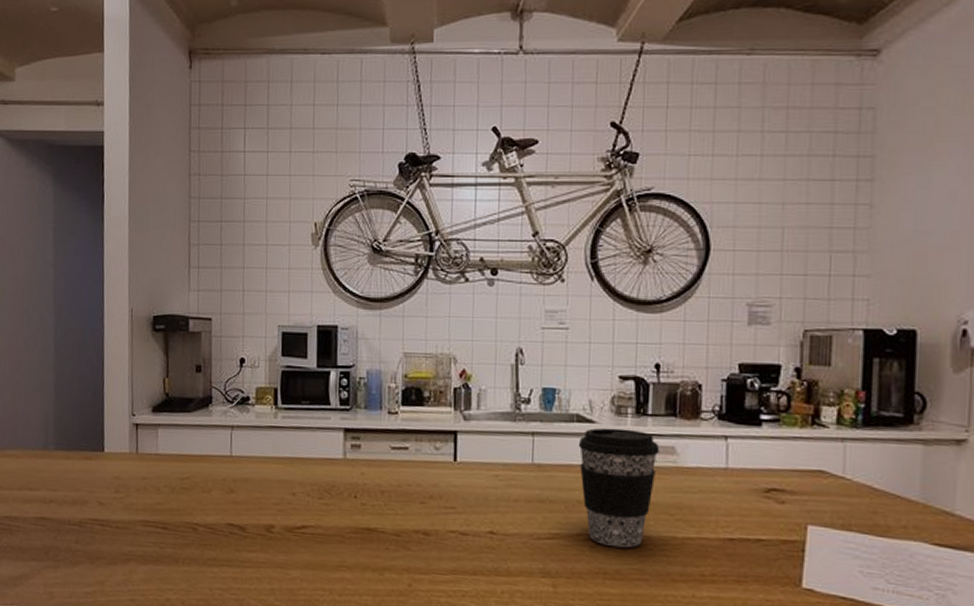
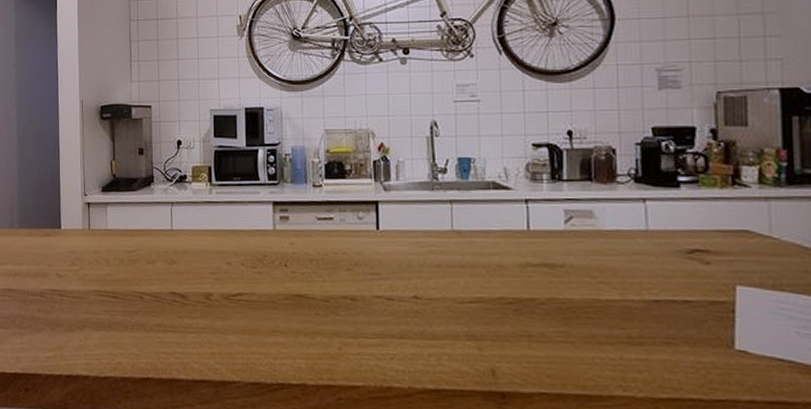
coffee cup: present [578,427,660,548] -> none [495,194,577,311]

